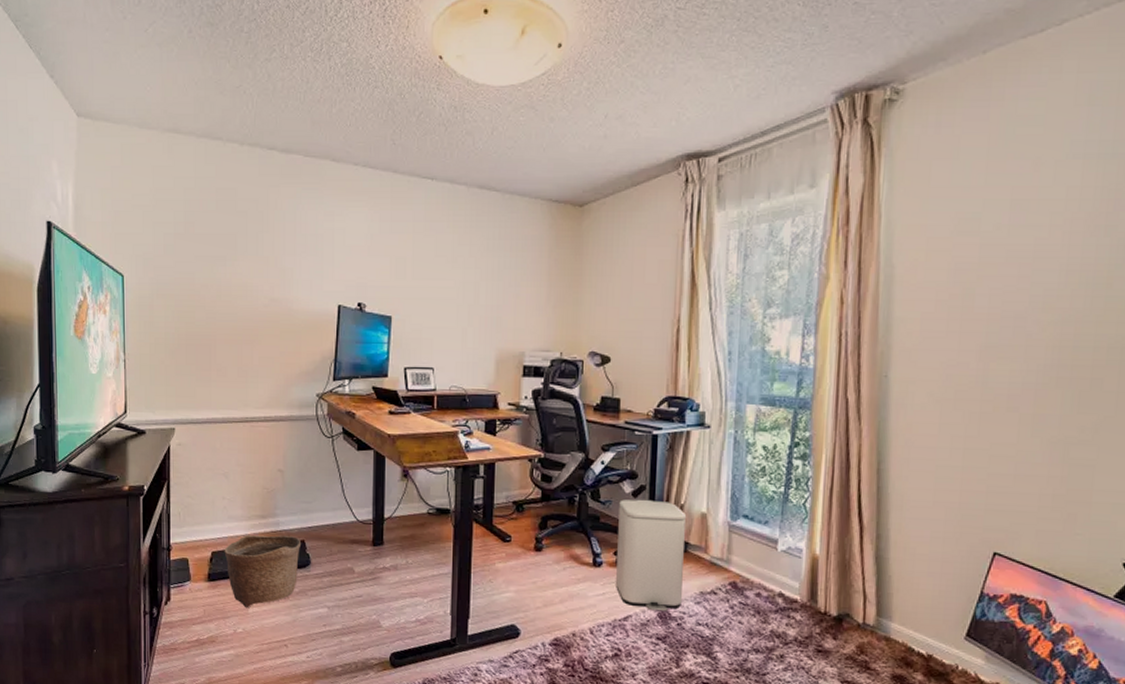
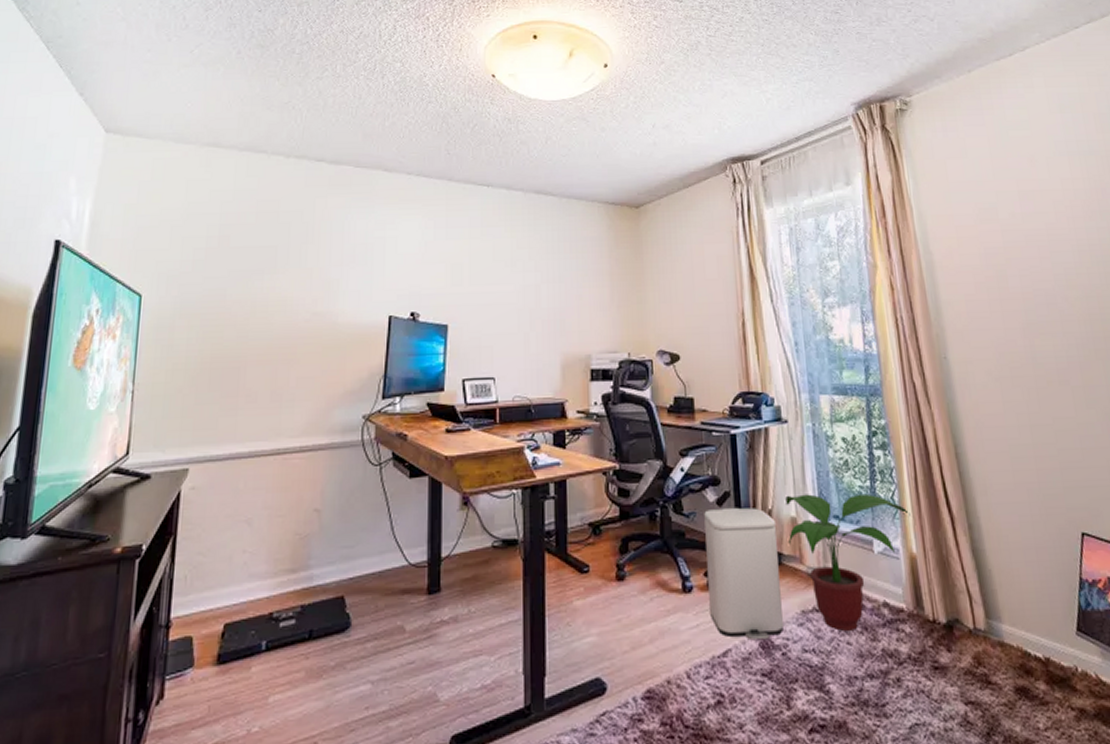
basket: present [224,534,302,607] -> none [240,592,340,695]
potted plant: none [695,493,819,613] -> present [785,494,909,631]

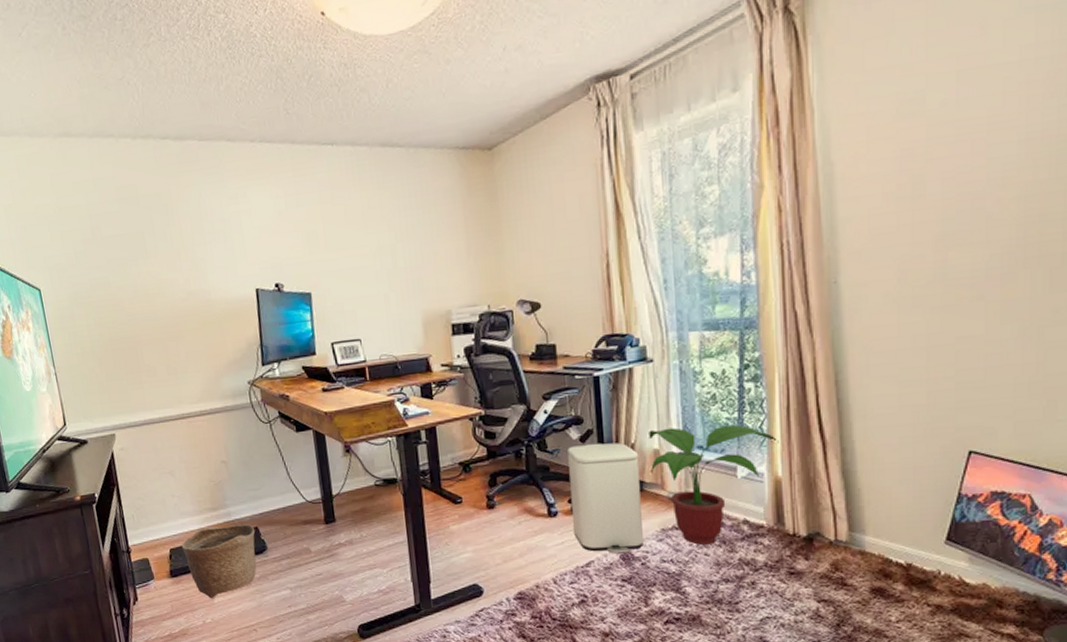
basket: none [240,592,340,695] -> present [181,524,257,598]

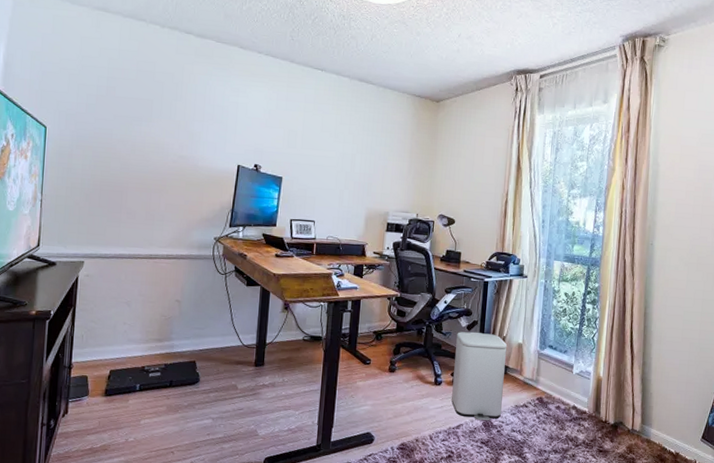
basket: present [181,524,257,598] -> none [121,355,193,419]
potted plant: present [649,425,777,545] -> none [513,328,603,422]

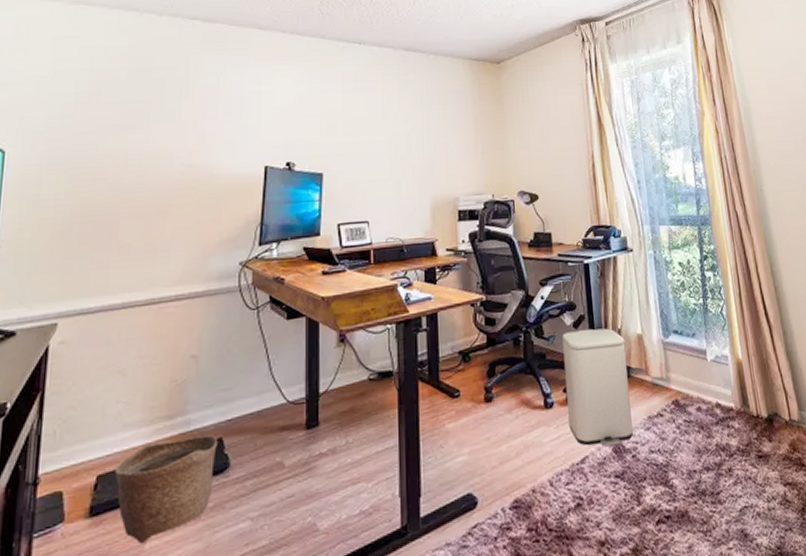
basket: none [121,355,193,419] -> present [114,435,219,543]

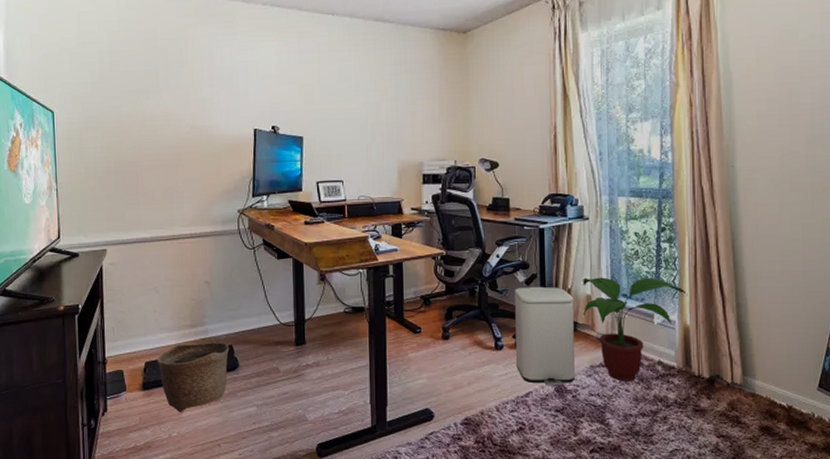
potted plant: none [632,310,735,432] -> present [582,277,687,381]

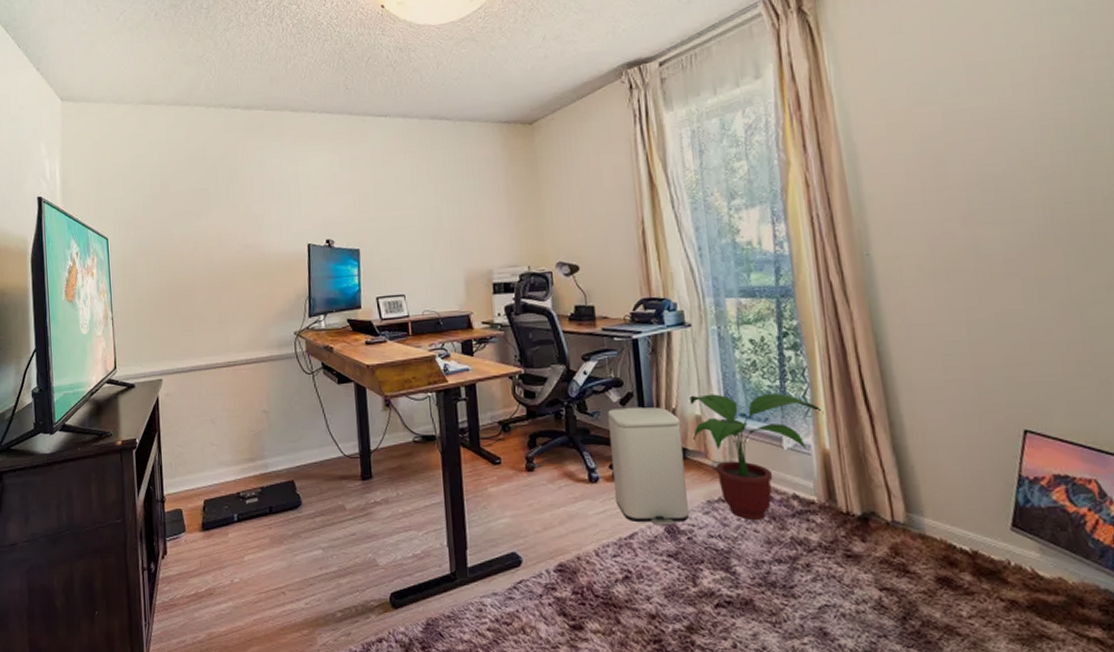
basket: present [157,342,230,412] -> none [216,477,291,555]

